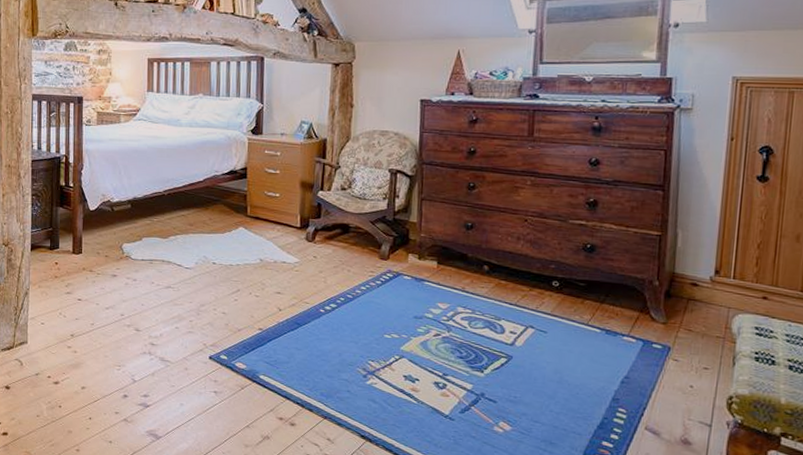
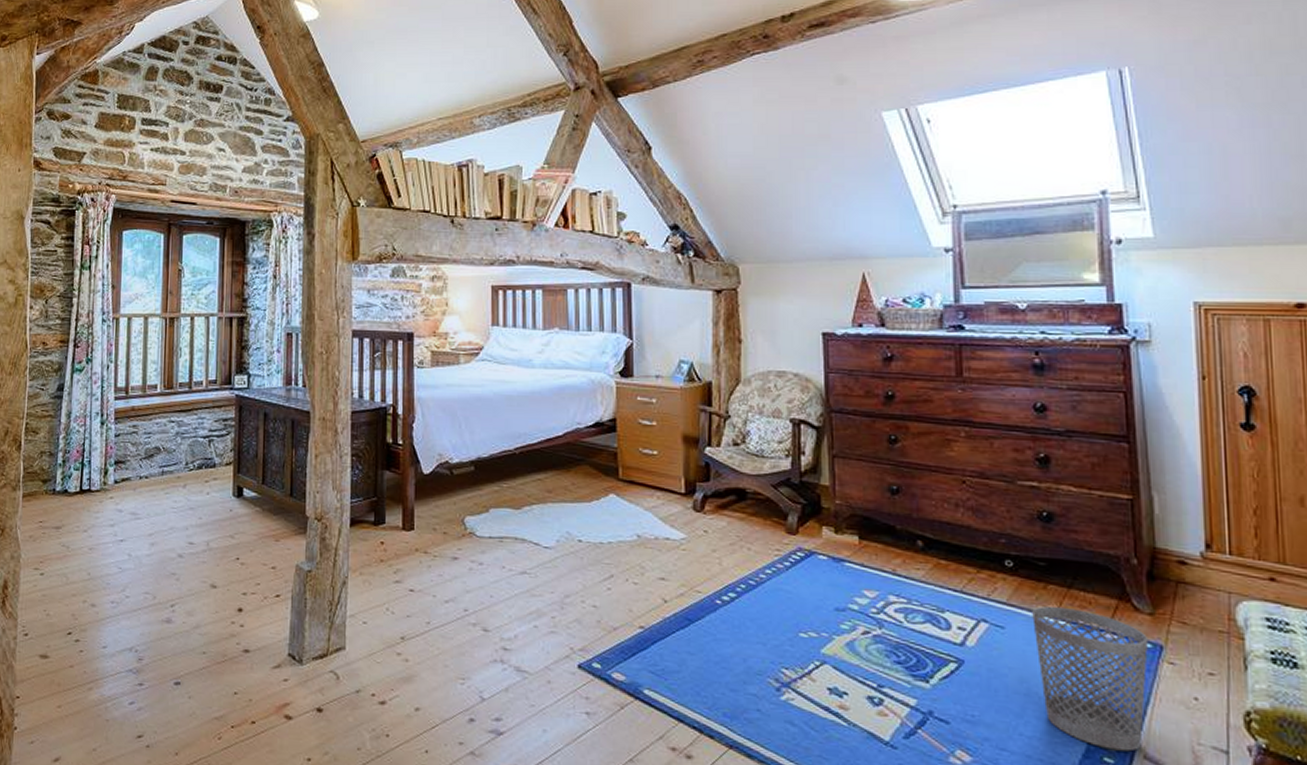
wastebasket: none [569,316,659,424] -> present [1032,605,1148,752]

